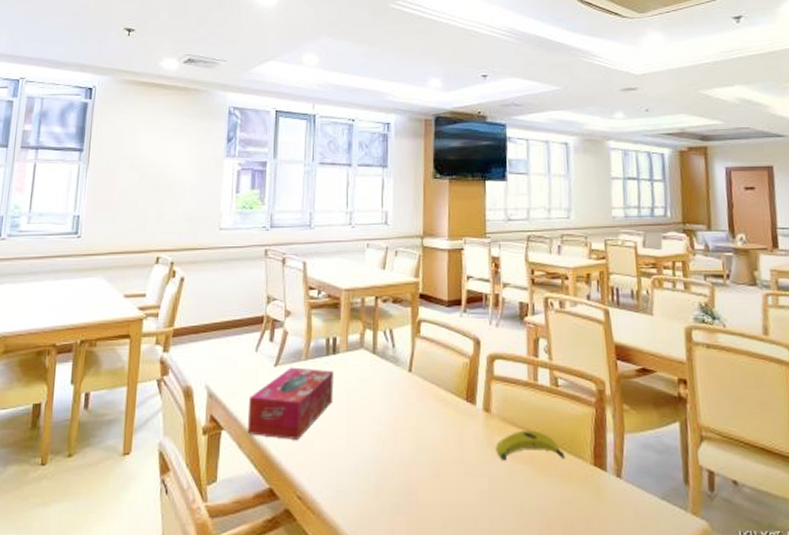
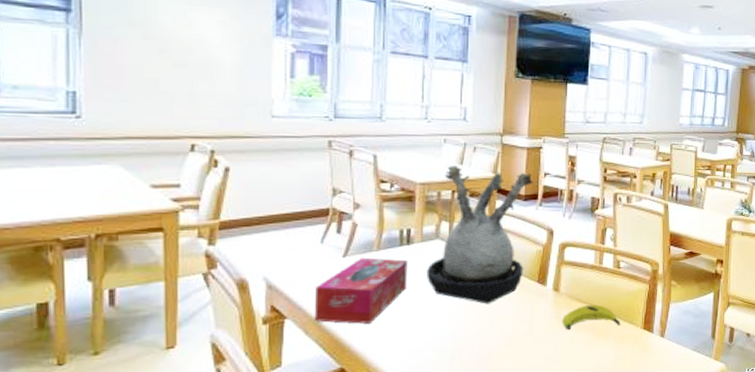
plant: none [352,271,456,424] -> present [427,166,533,304]

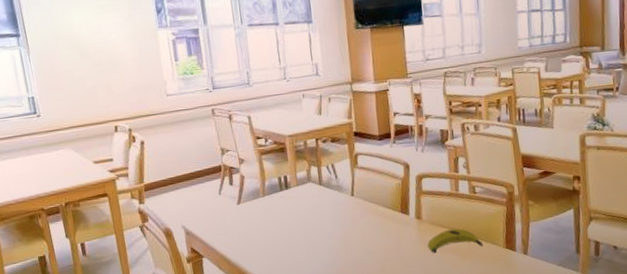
tissue box: present [314,257,408,324] -> none [221,202,291,259]
plant: present [427,166,533,304] -> none [305,115,387,235]

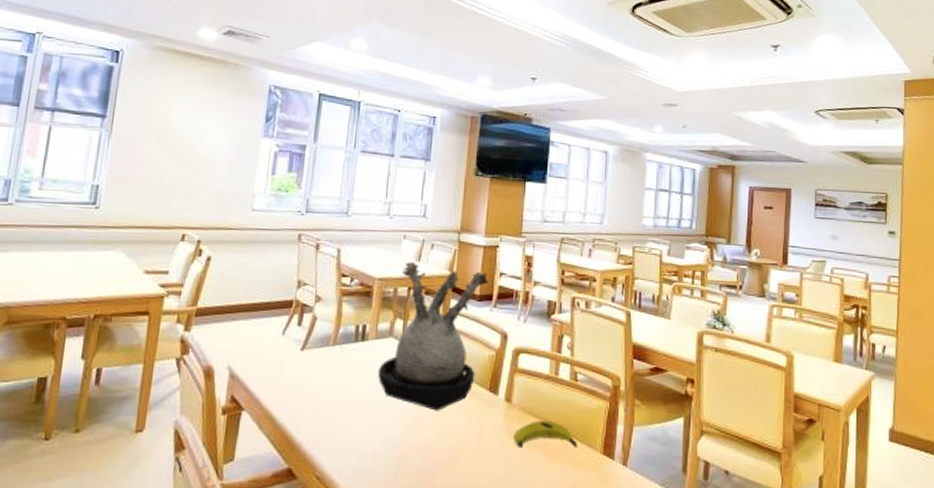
plant: none [305,115,387,235] -> present [378,262,488,411]

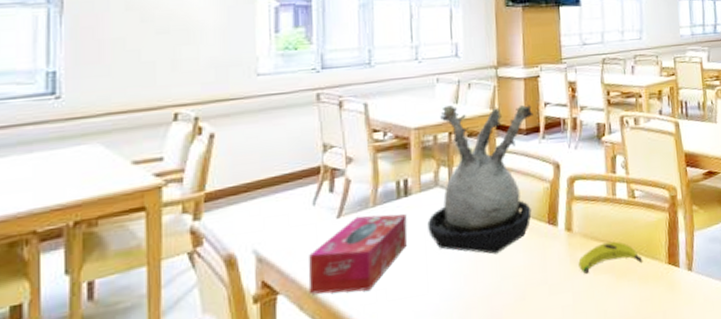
tissue box: none [268,352,361,422] -> present [308,213,408,295]

